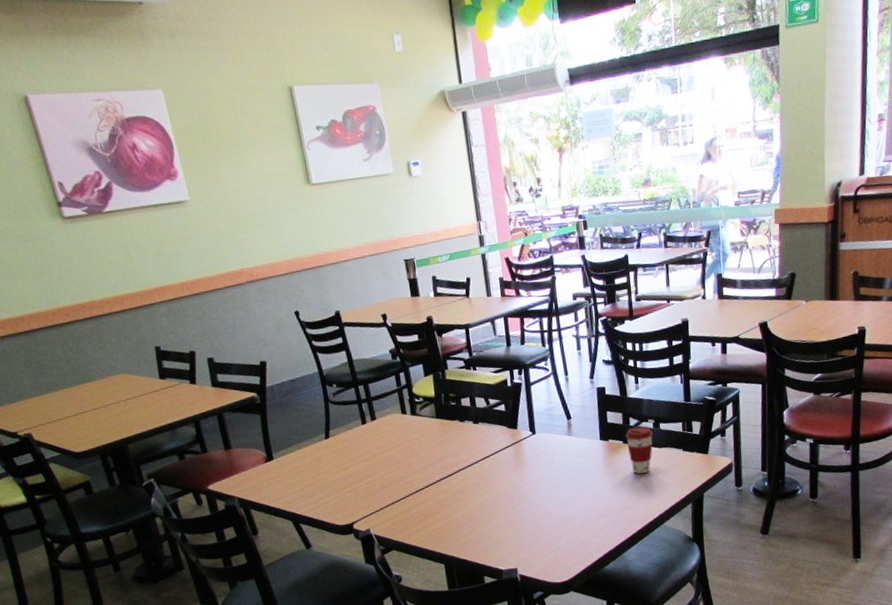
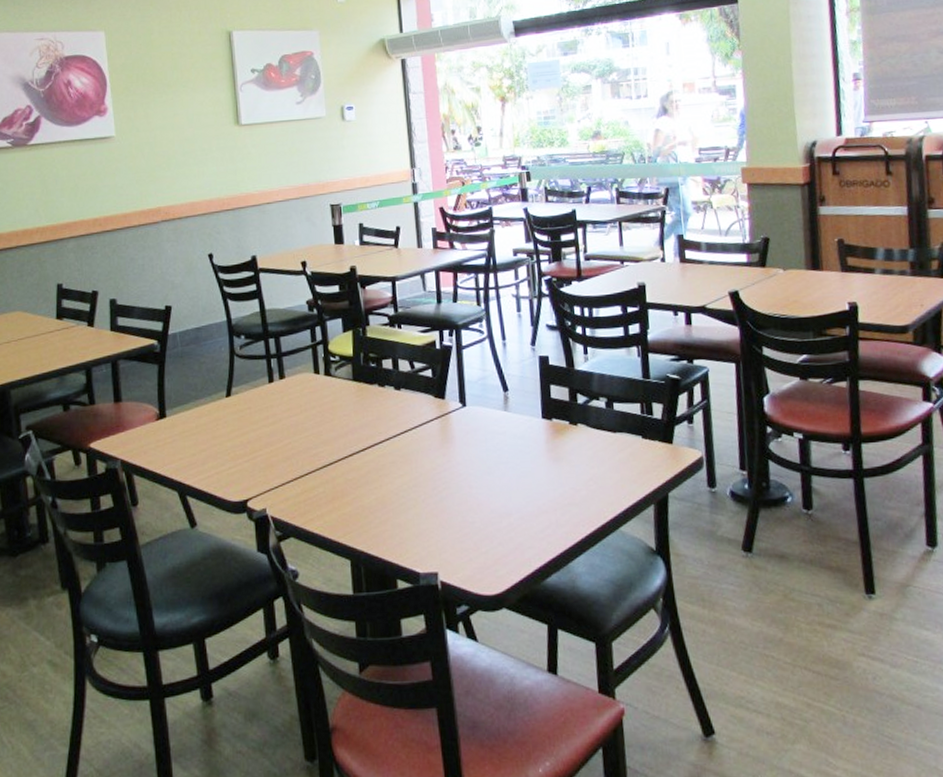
coffee cup: present [625,426,654,474] -> none [572,405,606,464]

